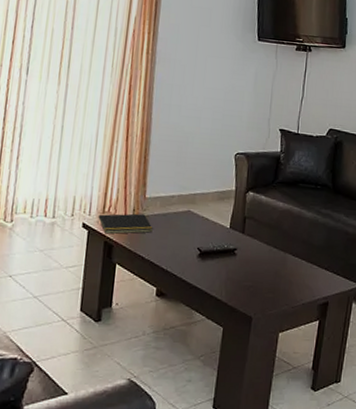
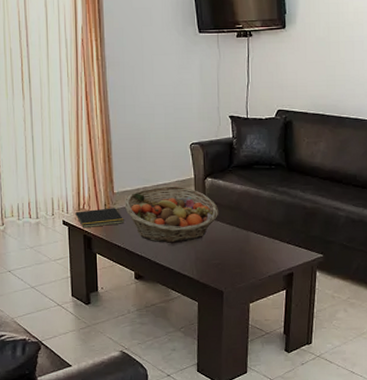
fruit basket: none [155,195,258,259] -> present [125,185,219,243]

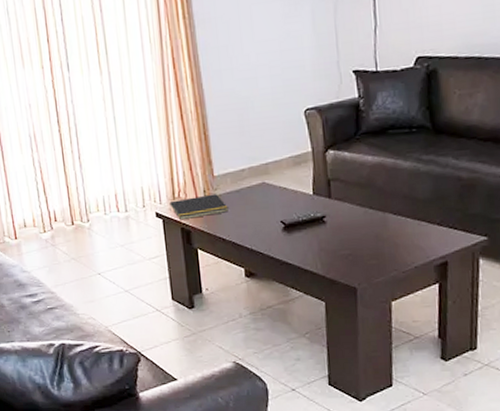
fruit basket: present [125,185,219,243] -> none [227,162,346,233]

